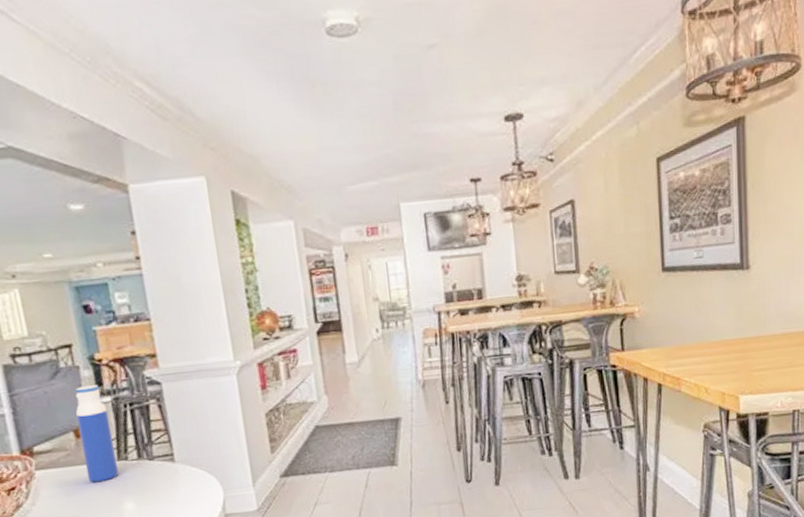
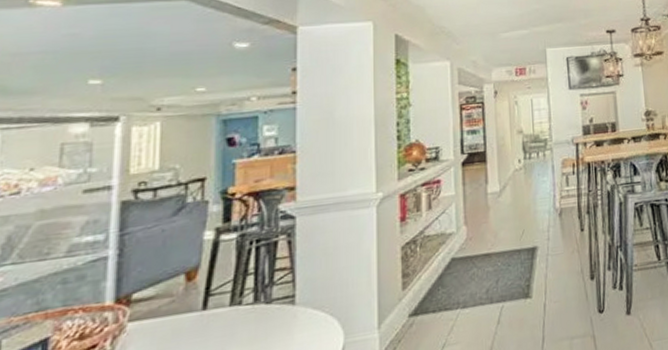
water bottle: present [75,385,119,483] -> none [189,221,229,334]

